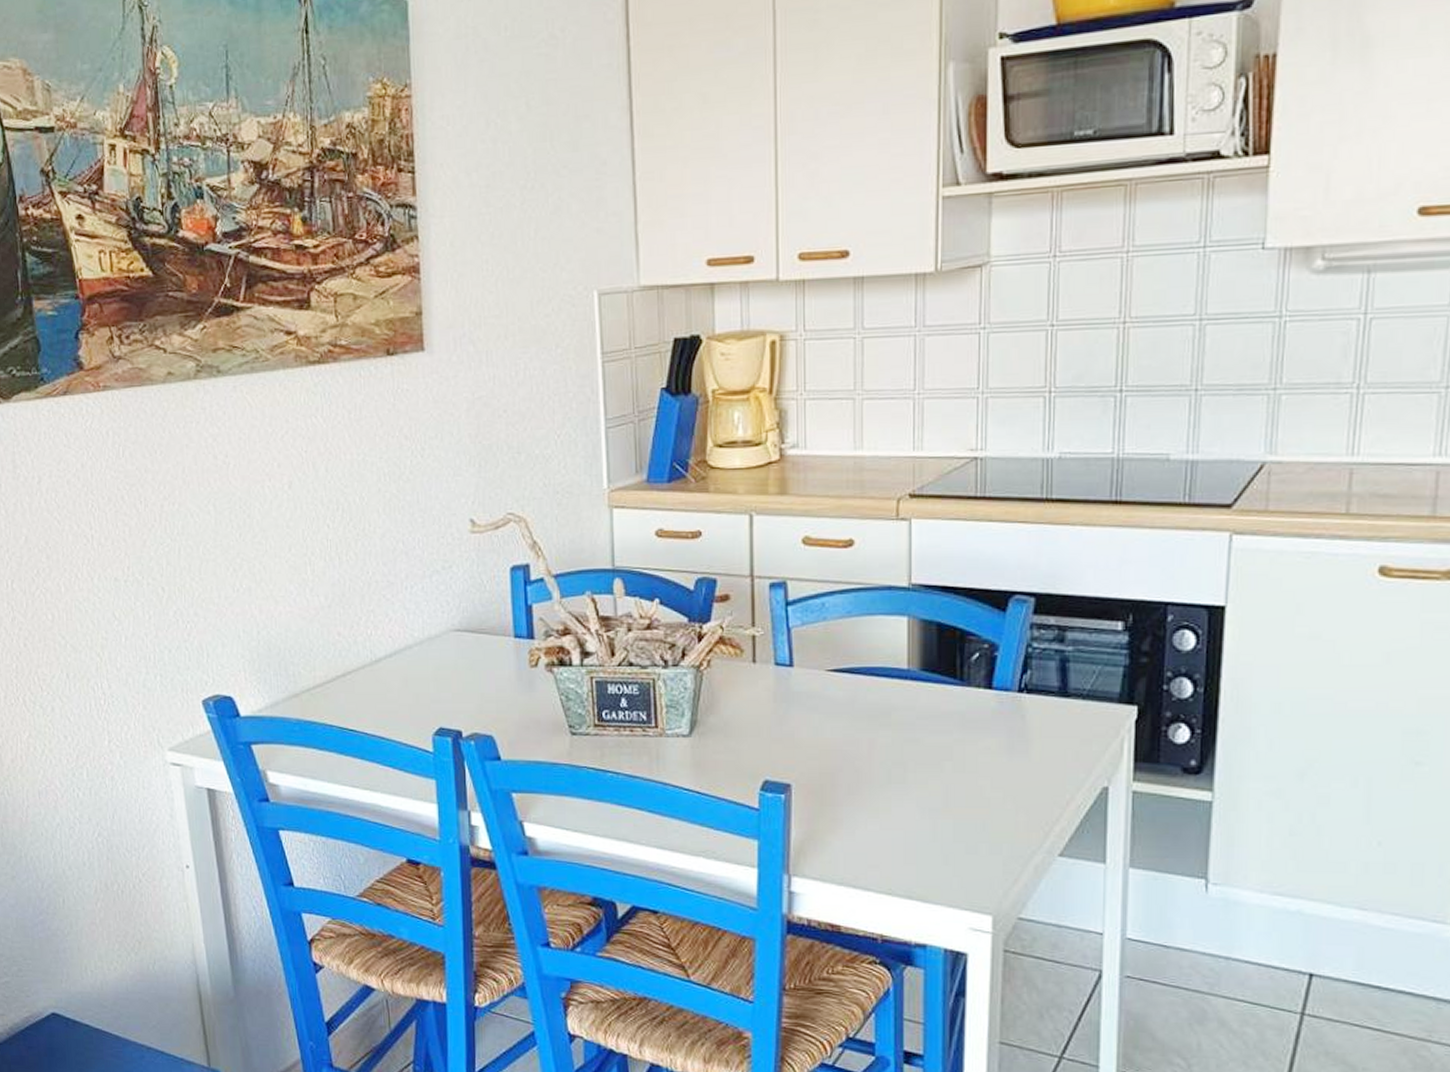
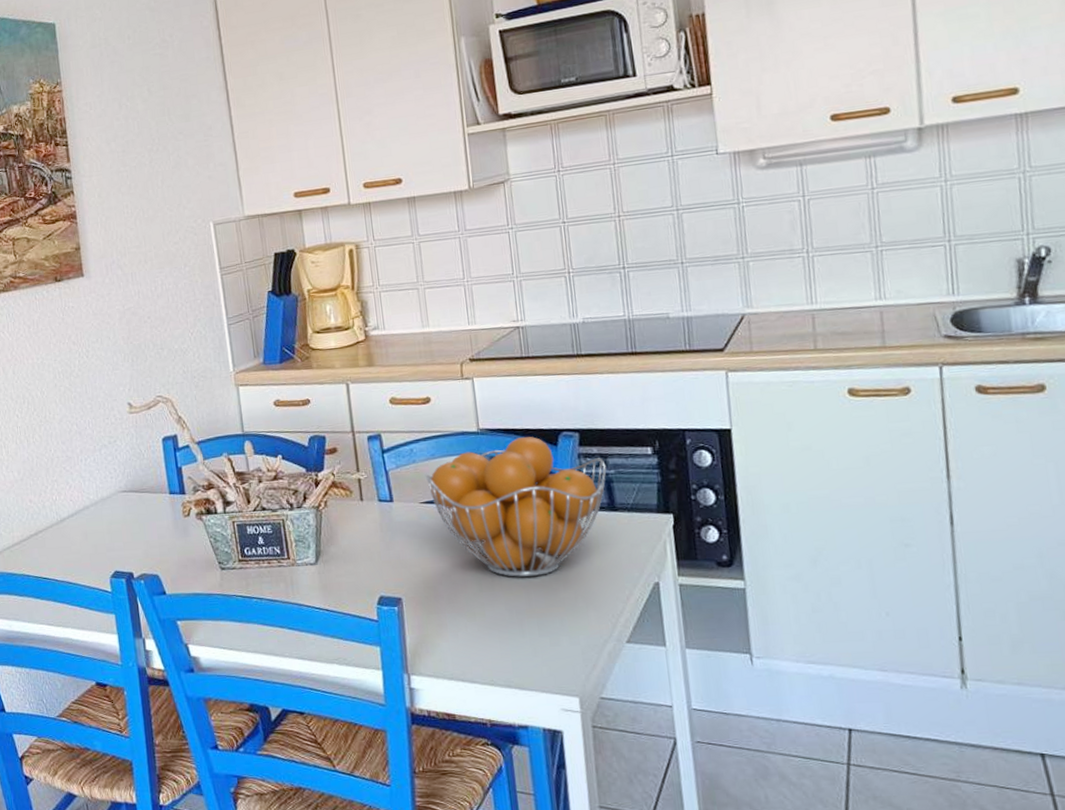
fruit basket: none [836,597,1063,769] -> present [425,436,607,577]

